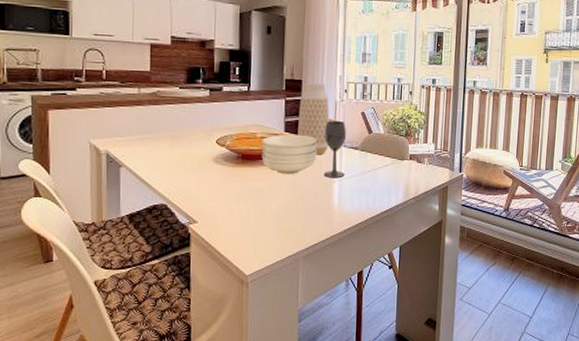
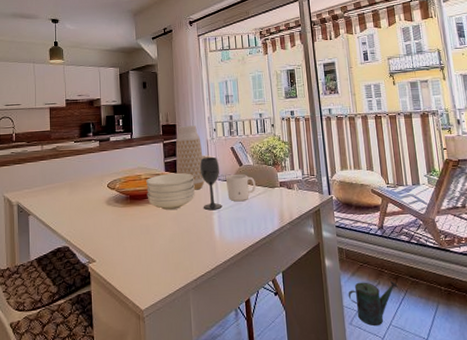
mug: none [351,142,384,172] -> present [225,174,256,202]
watering can: none [463,261,513,302] -> present [348,280,398,326]

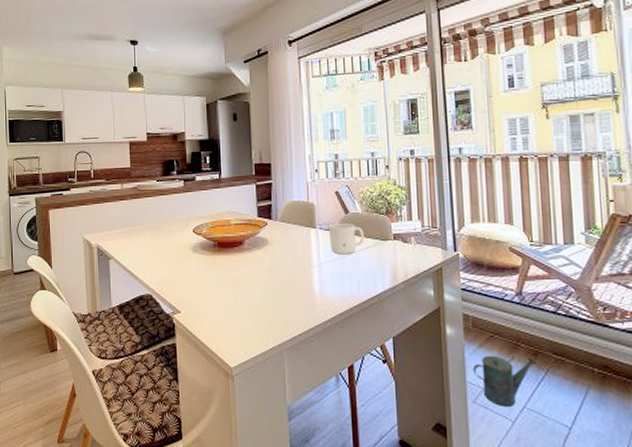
bowl: present [146,172,195,210] -> none [236,219,292,260]
vase: present [175,125,205,190] -> none [270,165,304,240]
wine glass: present [199,157,222,211] -> none [297,202,324,263]

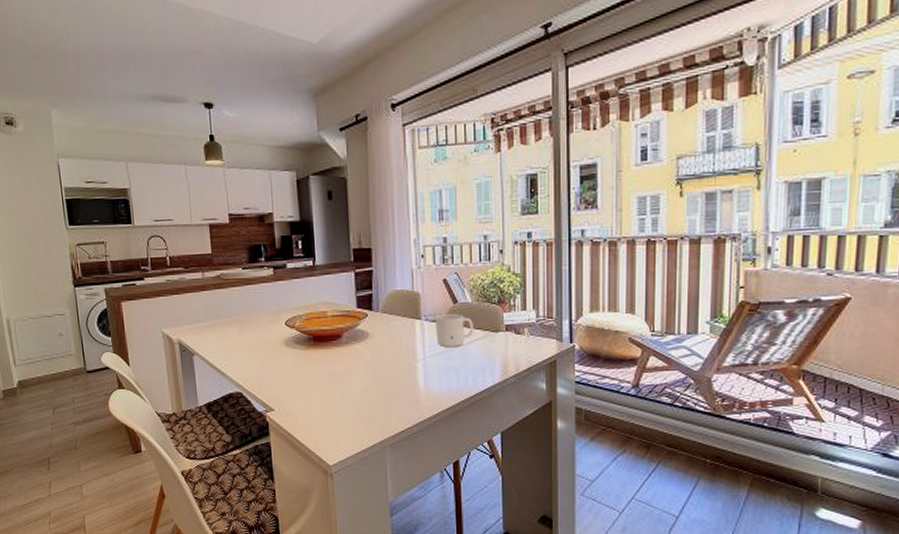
watering can: present [473,355,537,406] -> none [582,448,649,498]

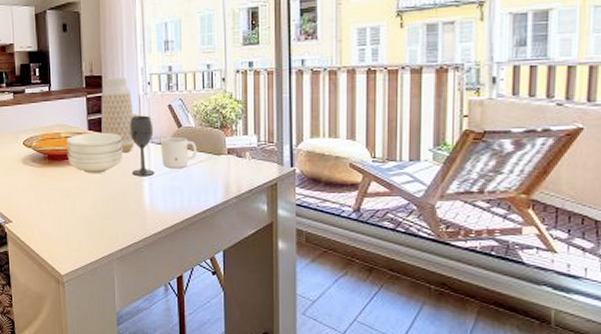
bowl: none [333,309,395,354] -> present [66,132,123,173]
vase: none [370,250,408,332] -> present [101,77,135,153]
wine glass: none [401,291,429,357] -> present [129,115,155,177]

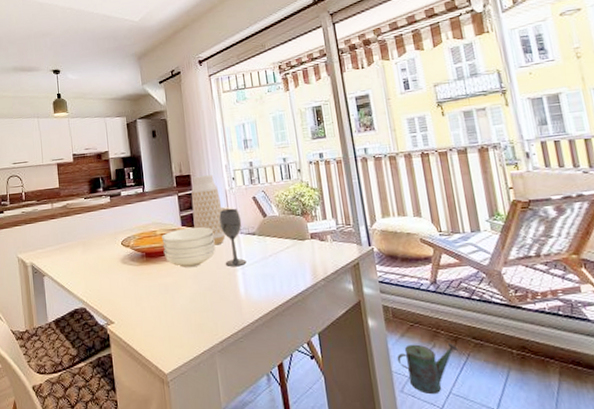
mug: present [160,137,197,169] -> none [248,226,283,257]
watering can: none [304,270,371,319] -> present [397,342,458,394]

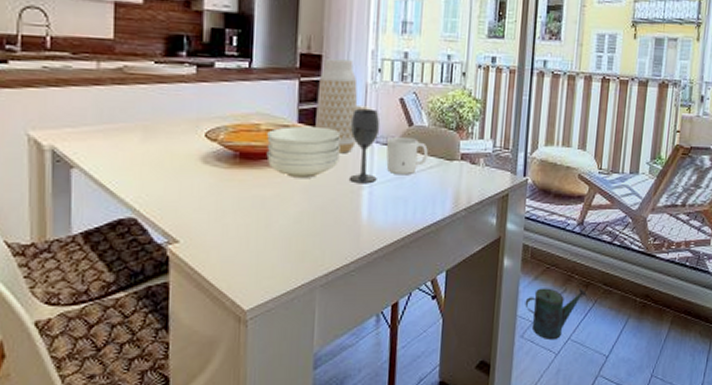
mug: none [248,226,283,257] -> present [386,137,428,175]

